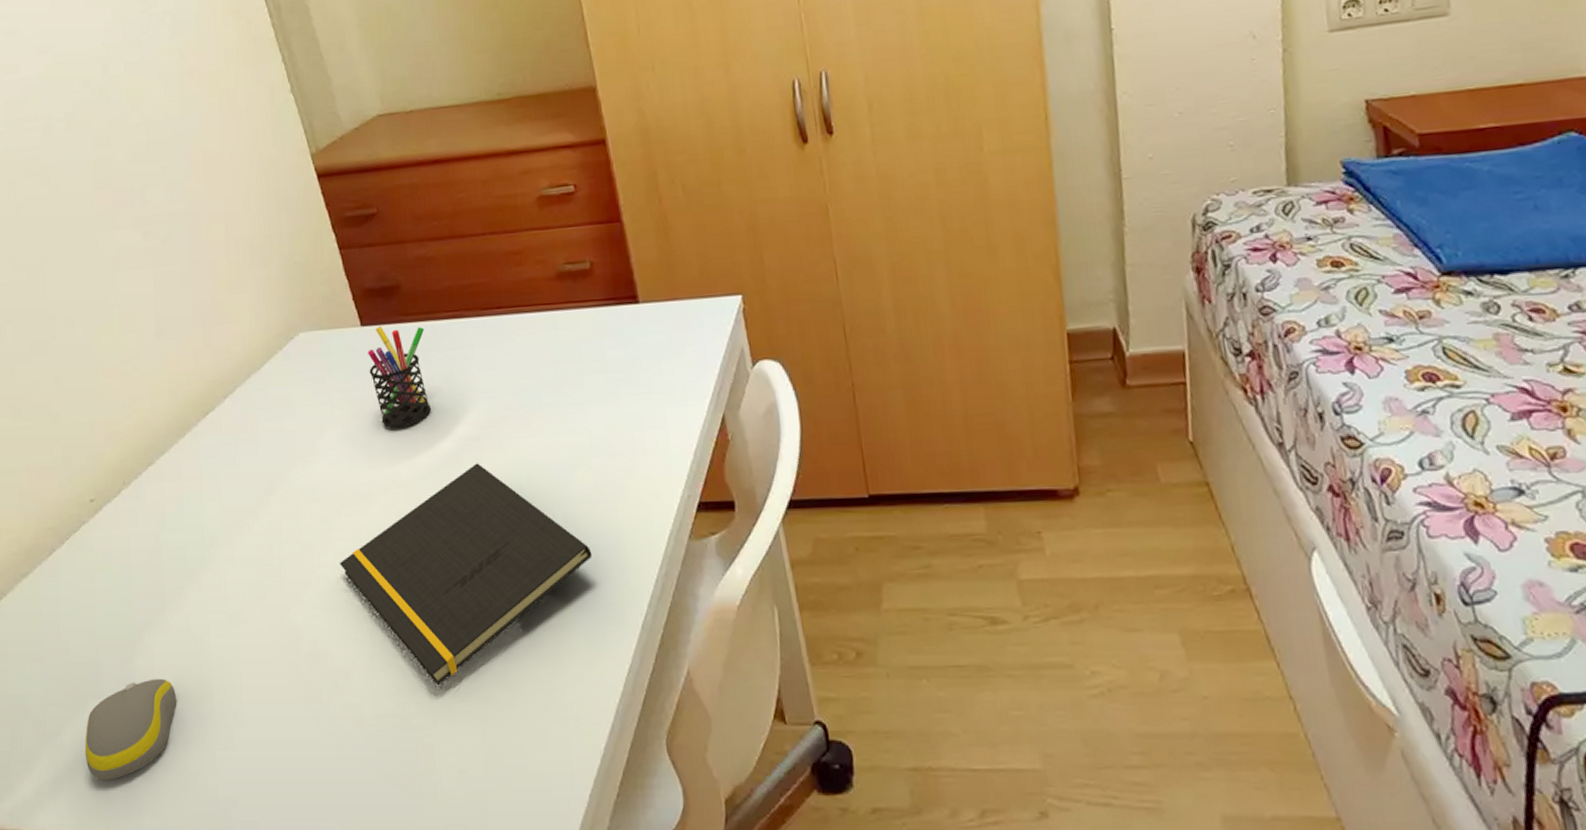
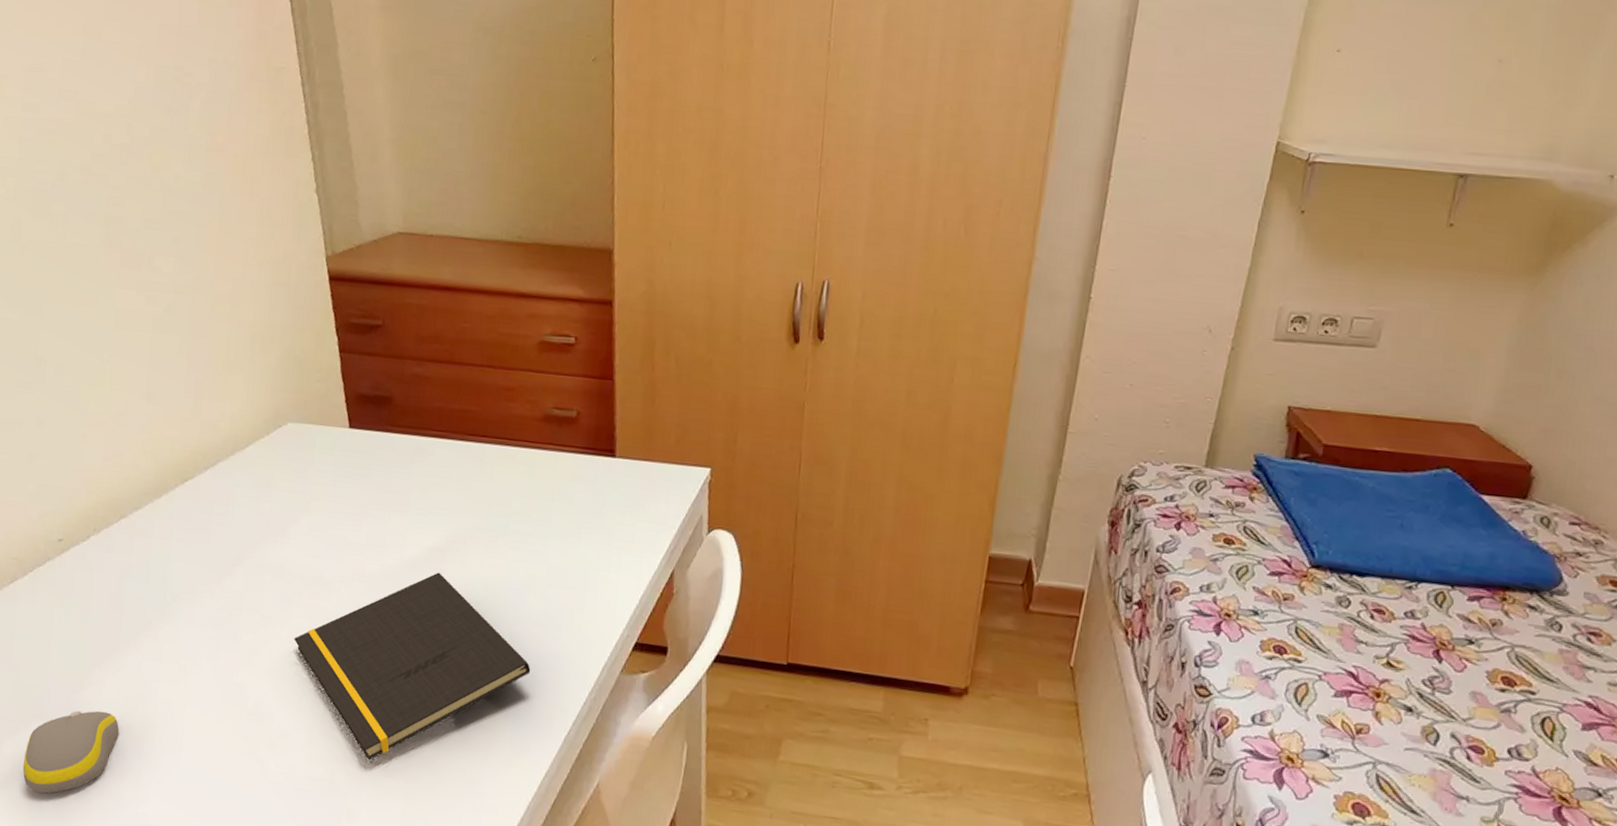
pen holder: present [368,326,431,428] -> none [350,431,410,528]

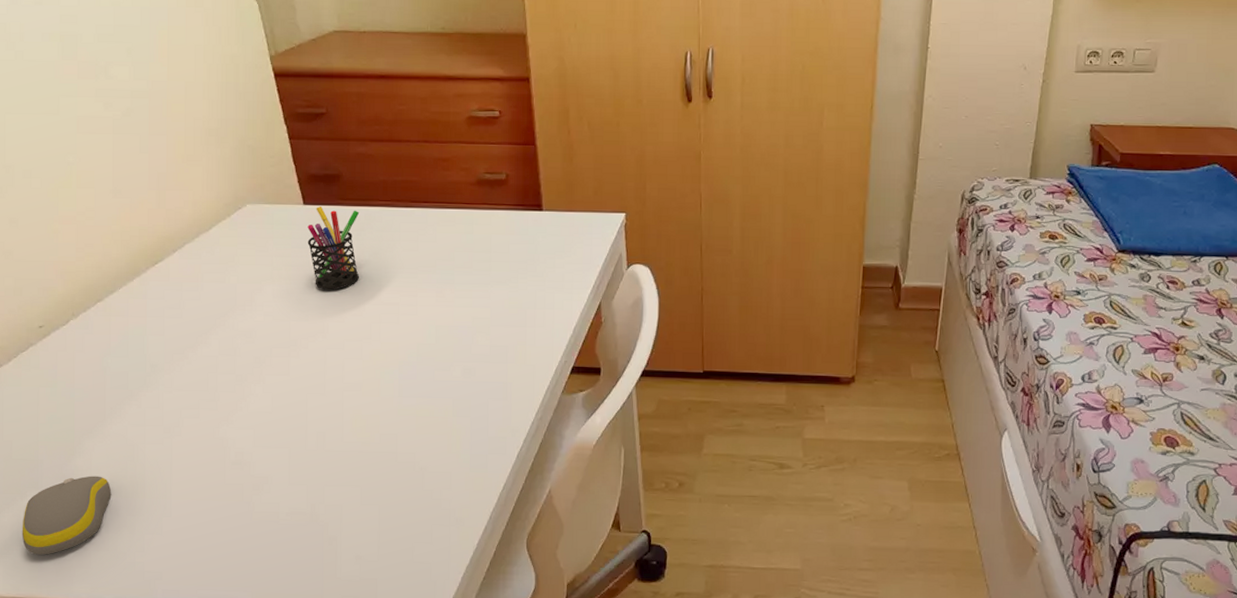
notepad: present [293,572,531,761] -> none [267,323,483,492]
pen holder: none [350,431,410,528] -> present [307,207,360,289]

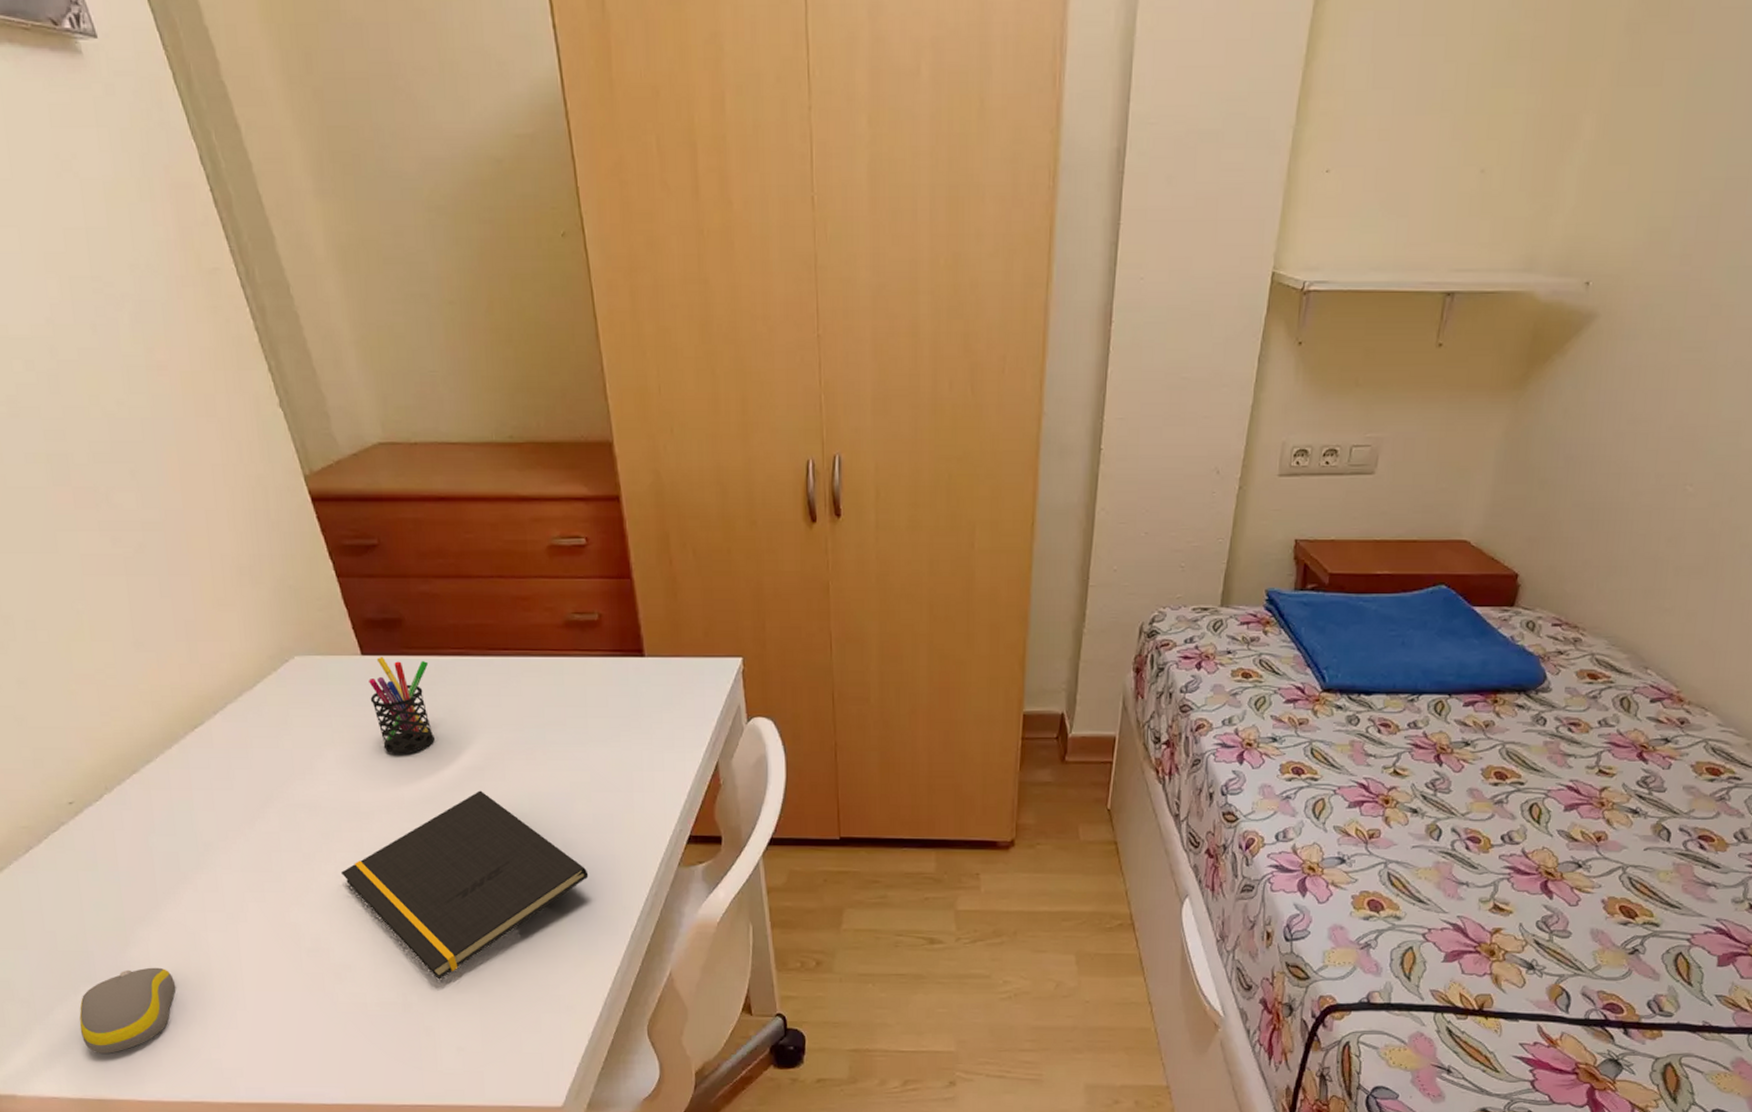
notepad: none [267,323,483,492] -> present [340,790,589,980]

